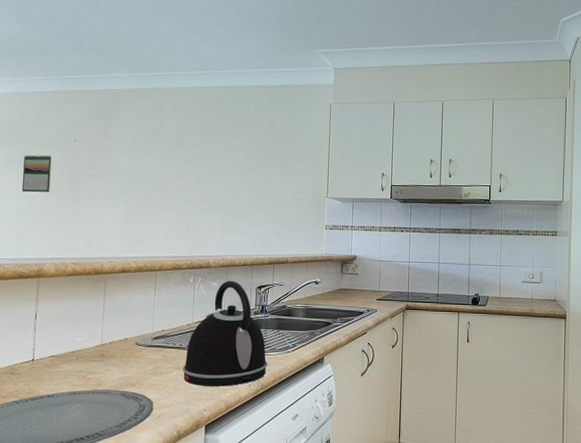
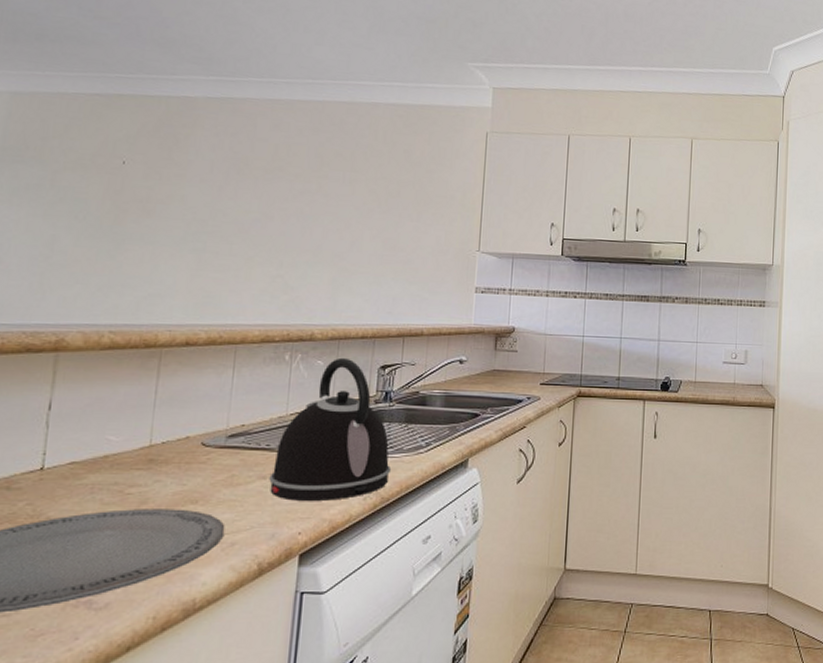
calendar: present [22,154,52,193] -> none [38,179,86,232]

